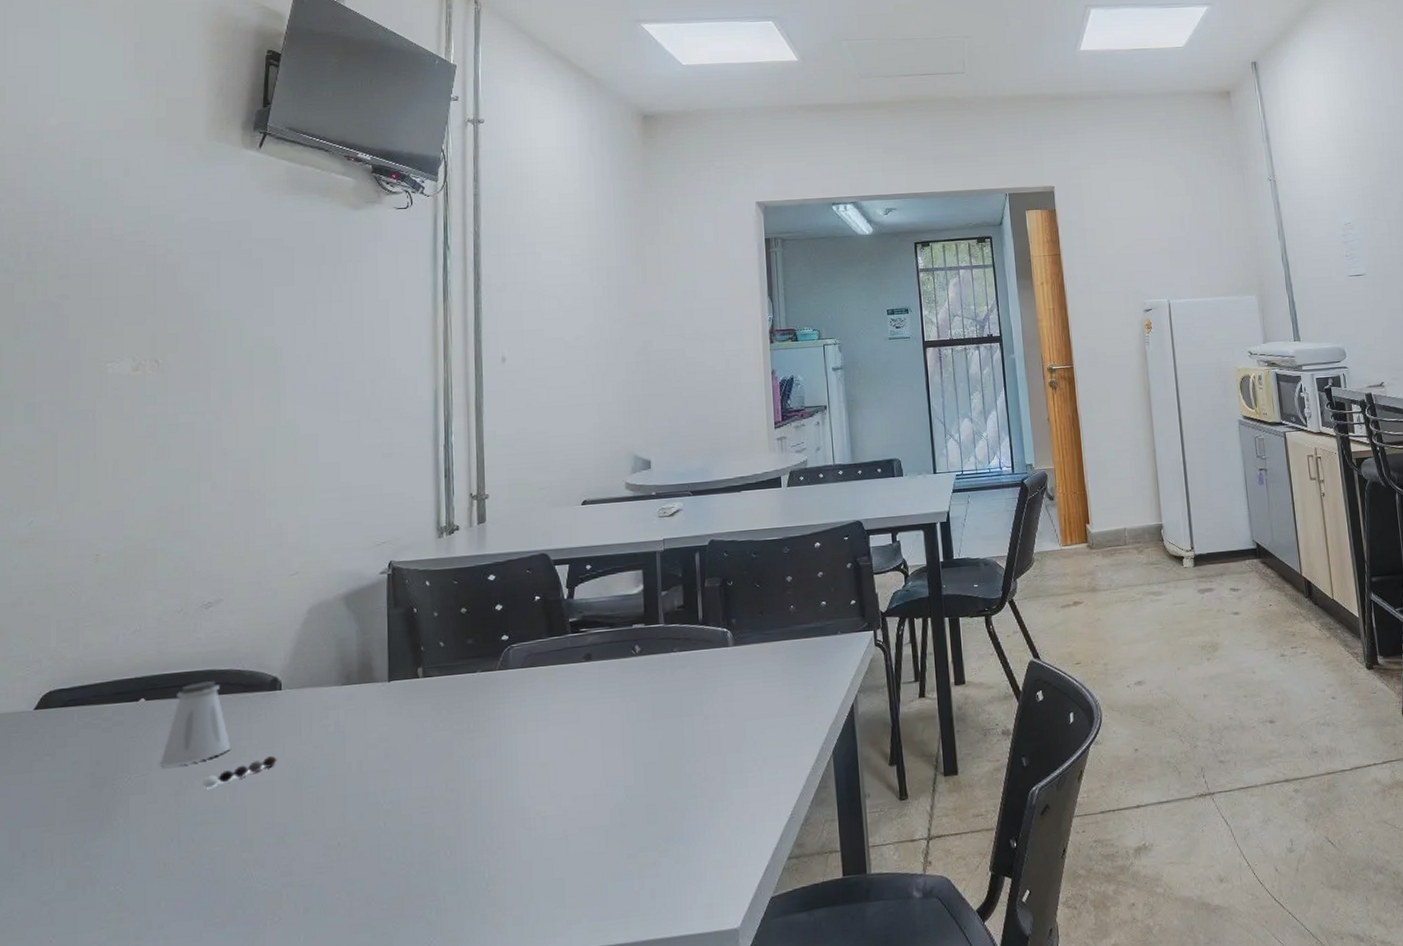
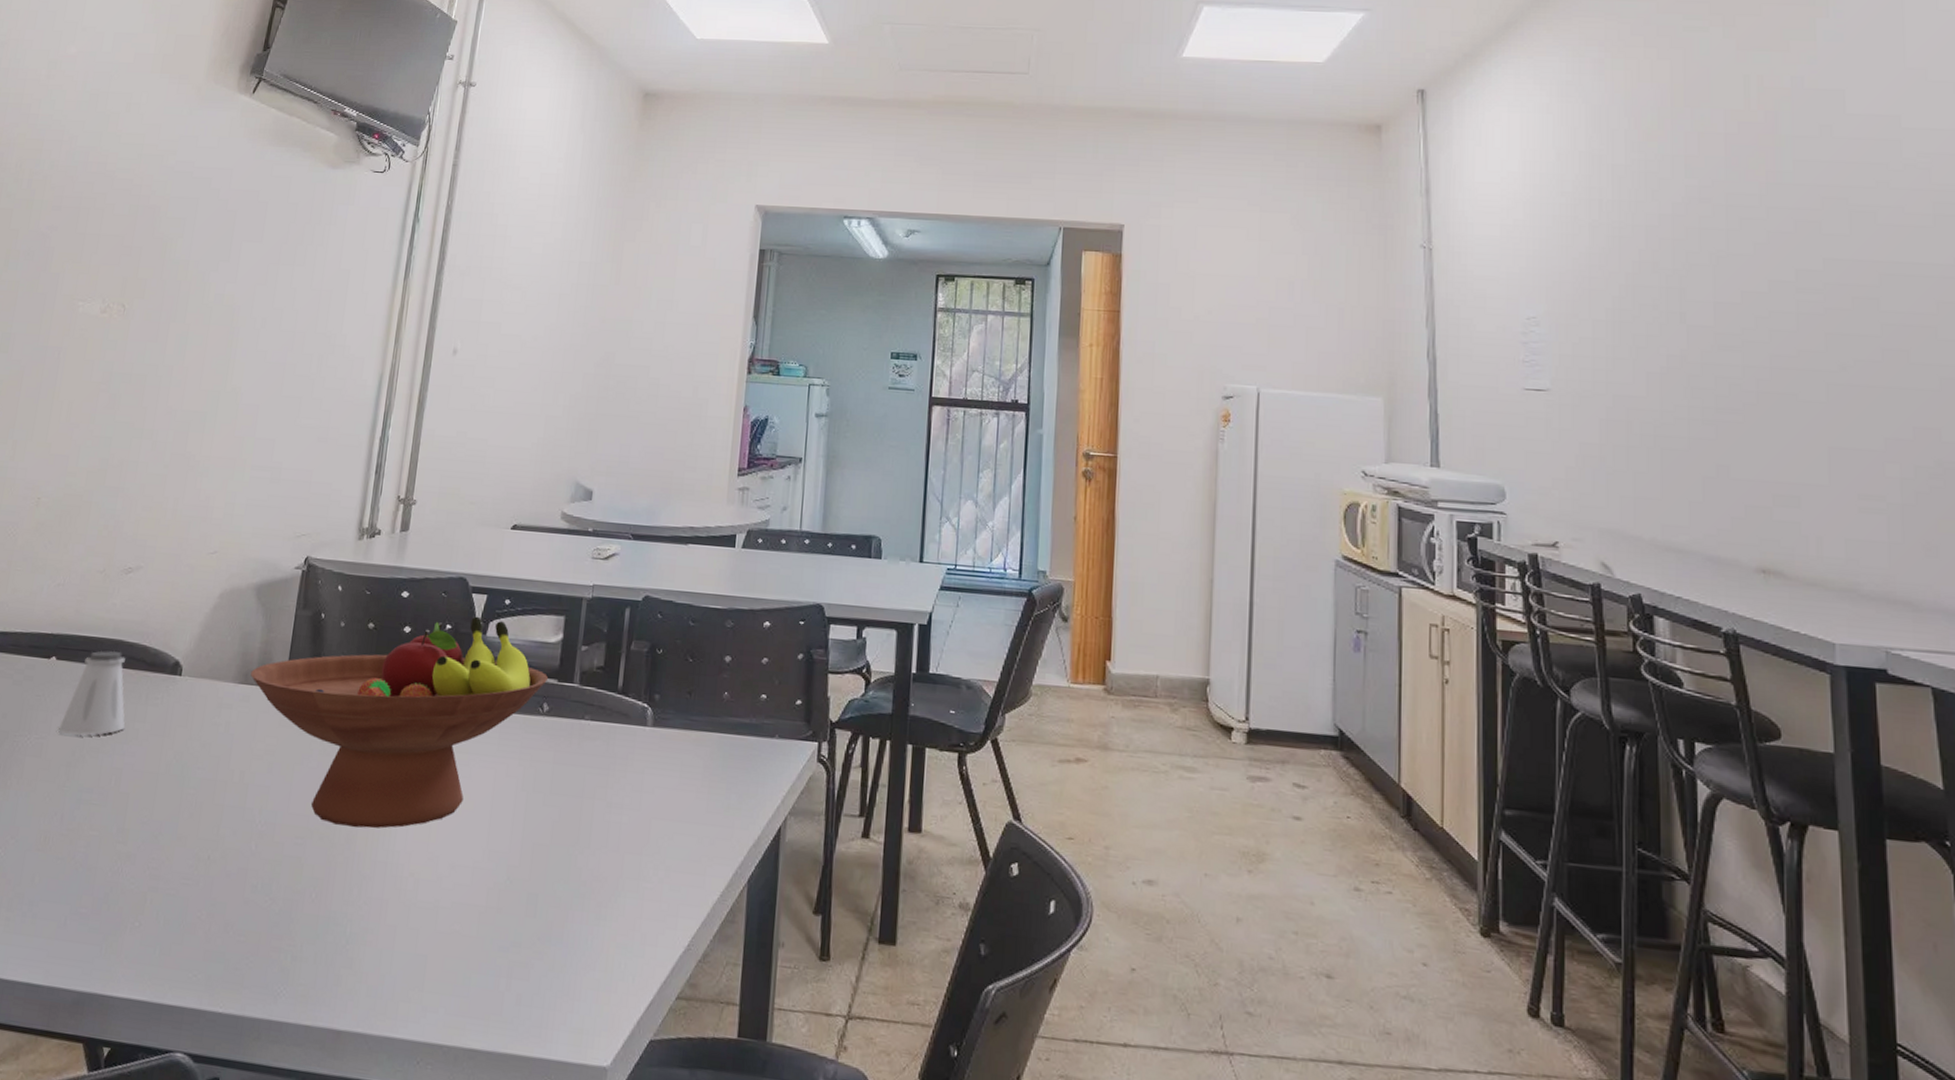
pepper shaker: present [202,755,277,788] -> none [93,744,165,766]
fruit bowl: none [352,584,635,788] -> present [250,616,548,829]

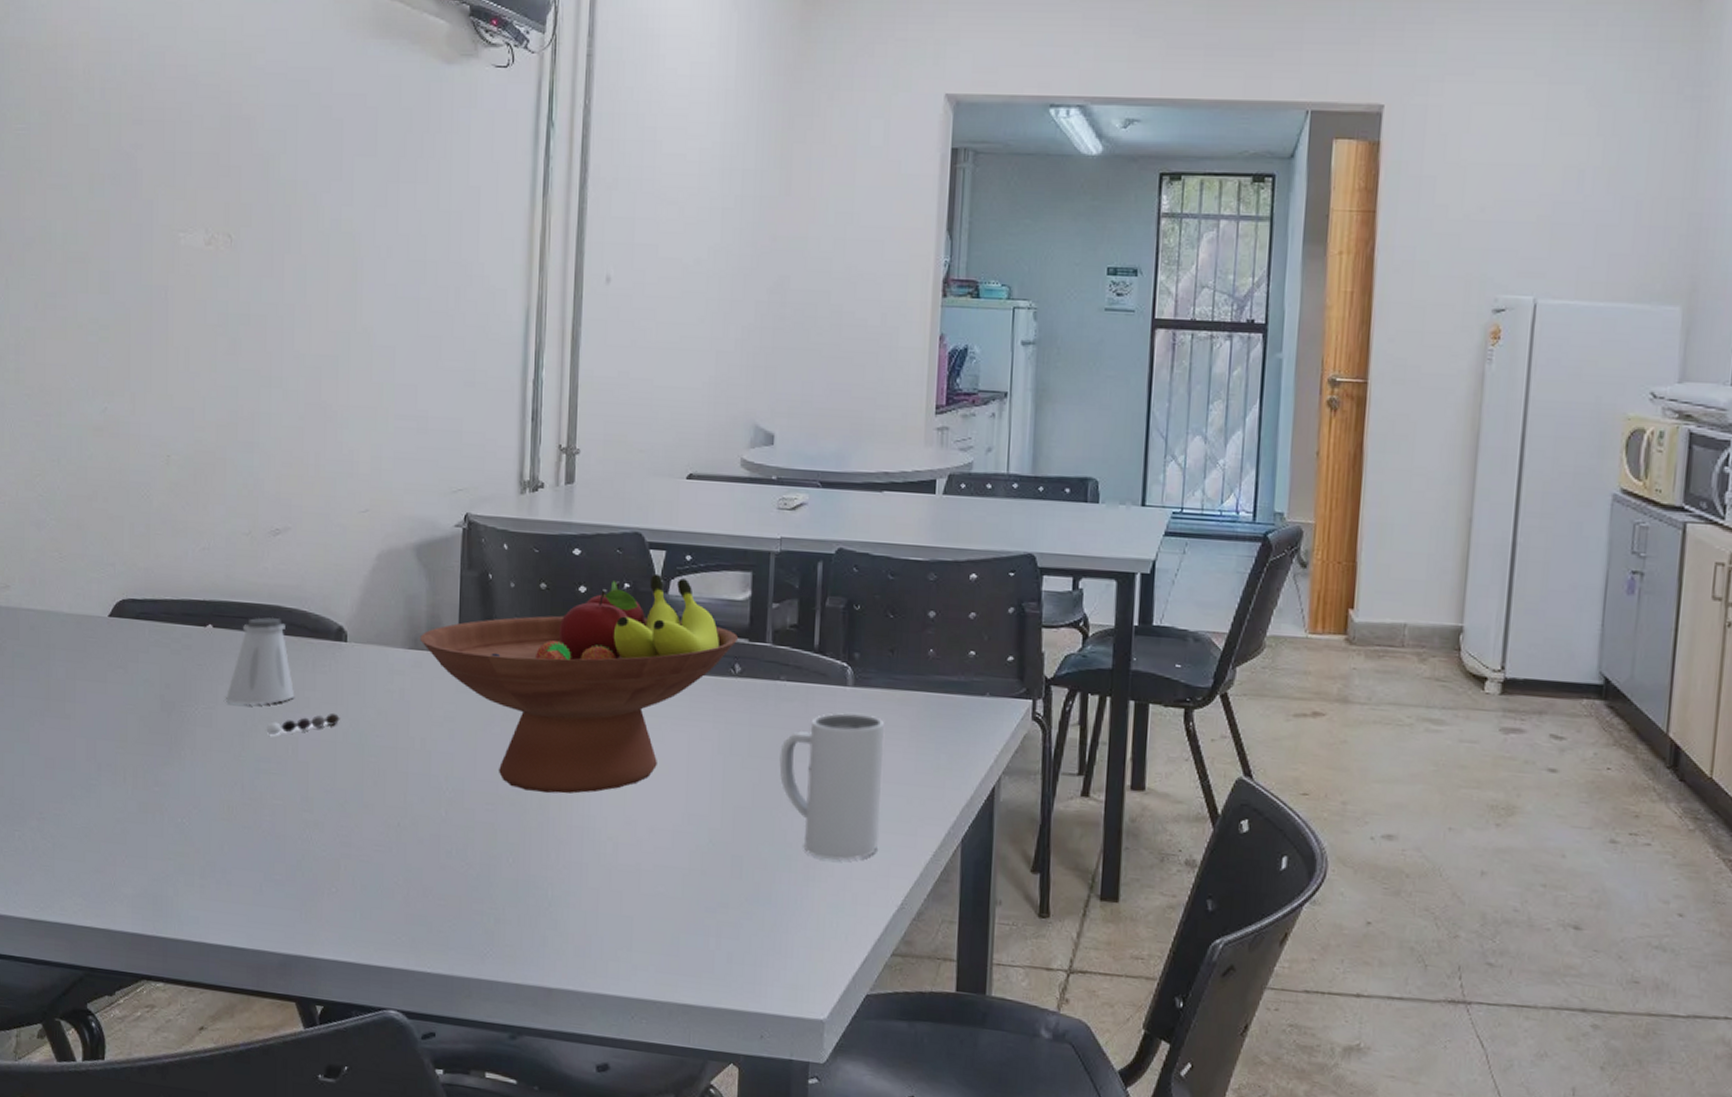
pepper shaker: none [93,744,165,766] -> present [266,712,340,735]
mug: none [578,752,679,900] -> present [779,713,884,861]

